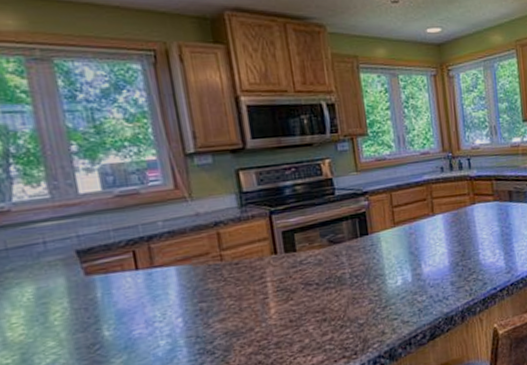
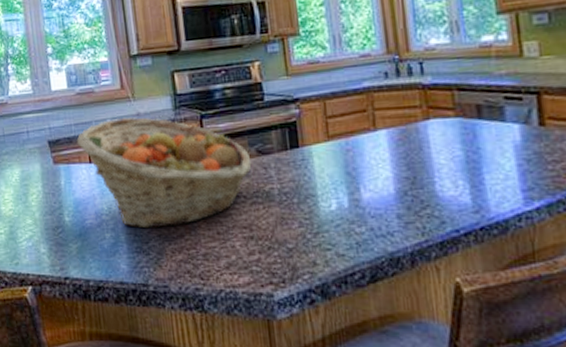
fruit basket: none [117,217,324,330] -> present [76,117,252,229]

